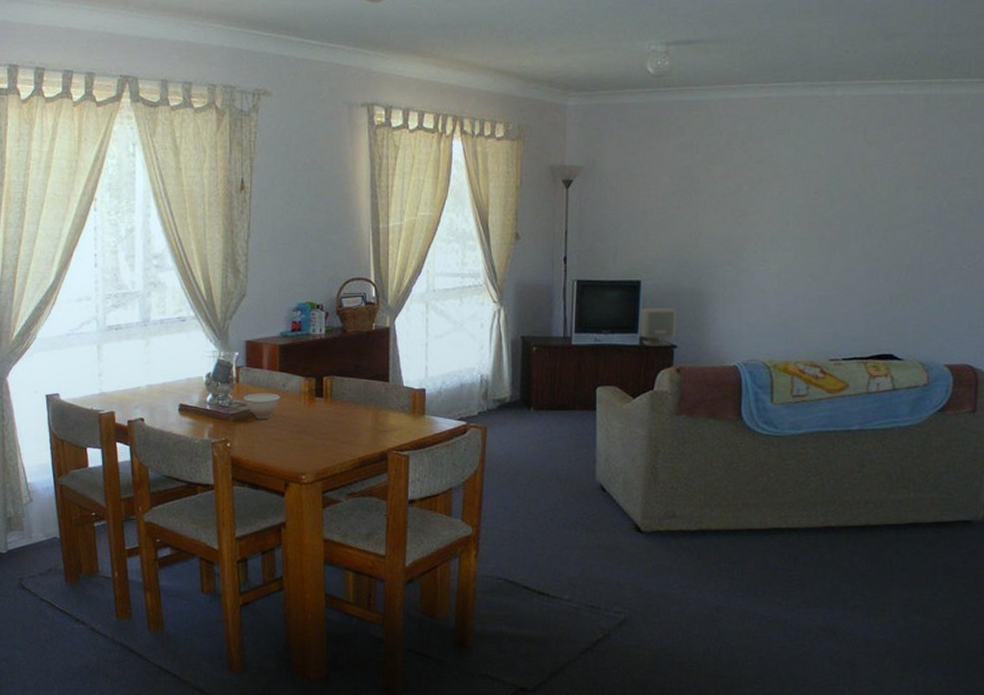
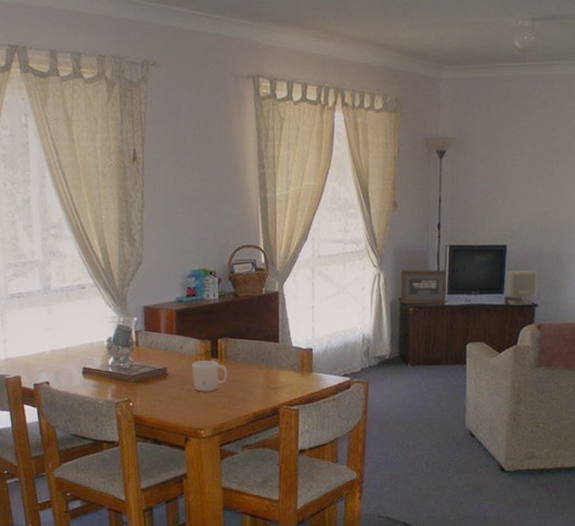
bowl: present [244,393,280,419] -> none [144,355,178,379]
mug: none [294,400,333,433] -> present [191,361,228,392]
picture frame: none [522,306,575,344] -> present [400,269,447,305]

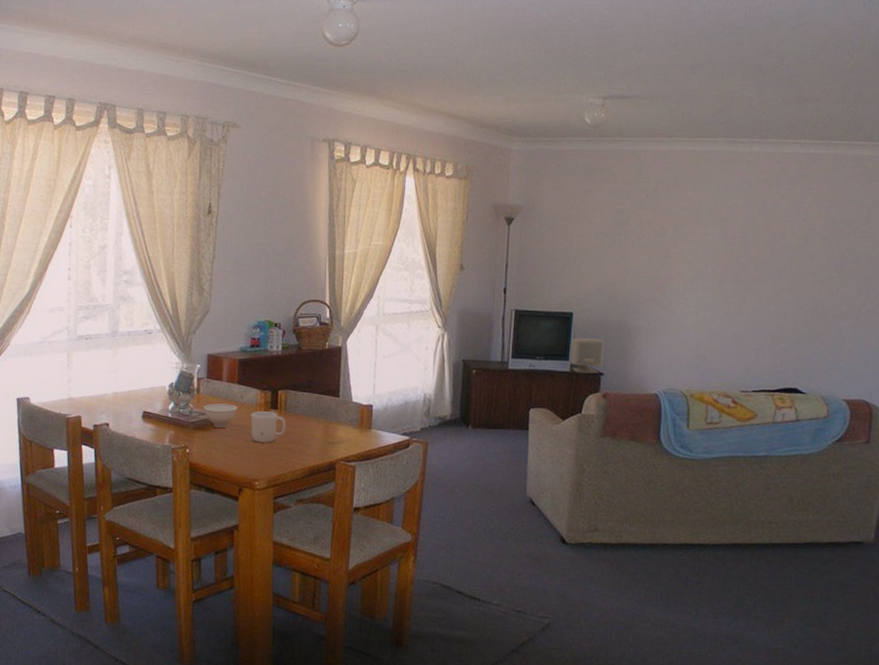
bowl: none [144,355,178,379] -> present [203,403,238,428]
picture frame: present [400,269,447,305] -> none [463,332,512,368]

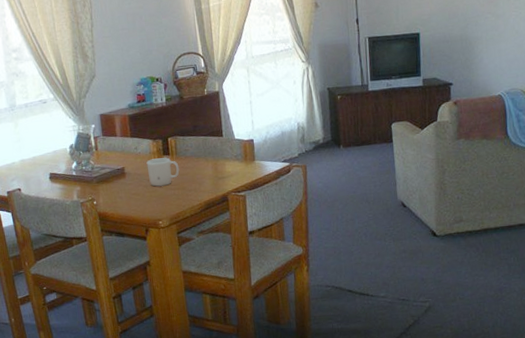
bowl: present [203,403,238,428] -> none [103,156,134,179]
speaker: present [571,338,605,374] -> none [421,53,452,86]

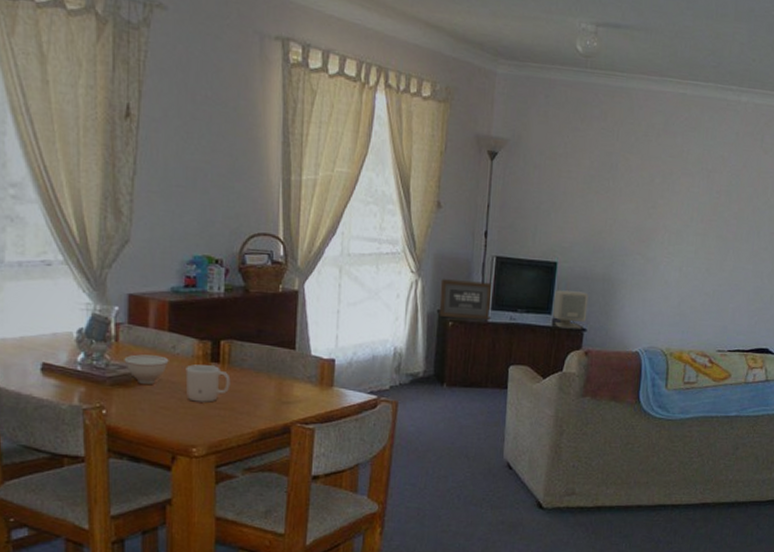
bowl: none [103,156,134,179] -> present [124,354,169,384]
picture frame: none [326,59,371,93] -> present [439,279,492,321]
speaker: none [421,53,452,86] -> present [553,290,589,329]

